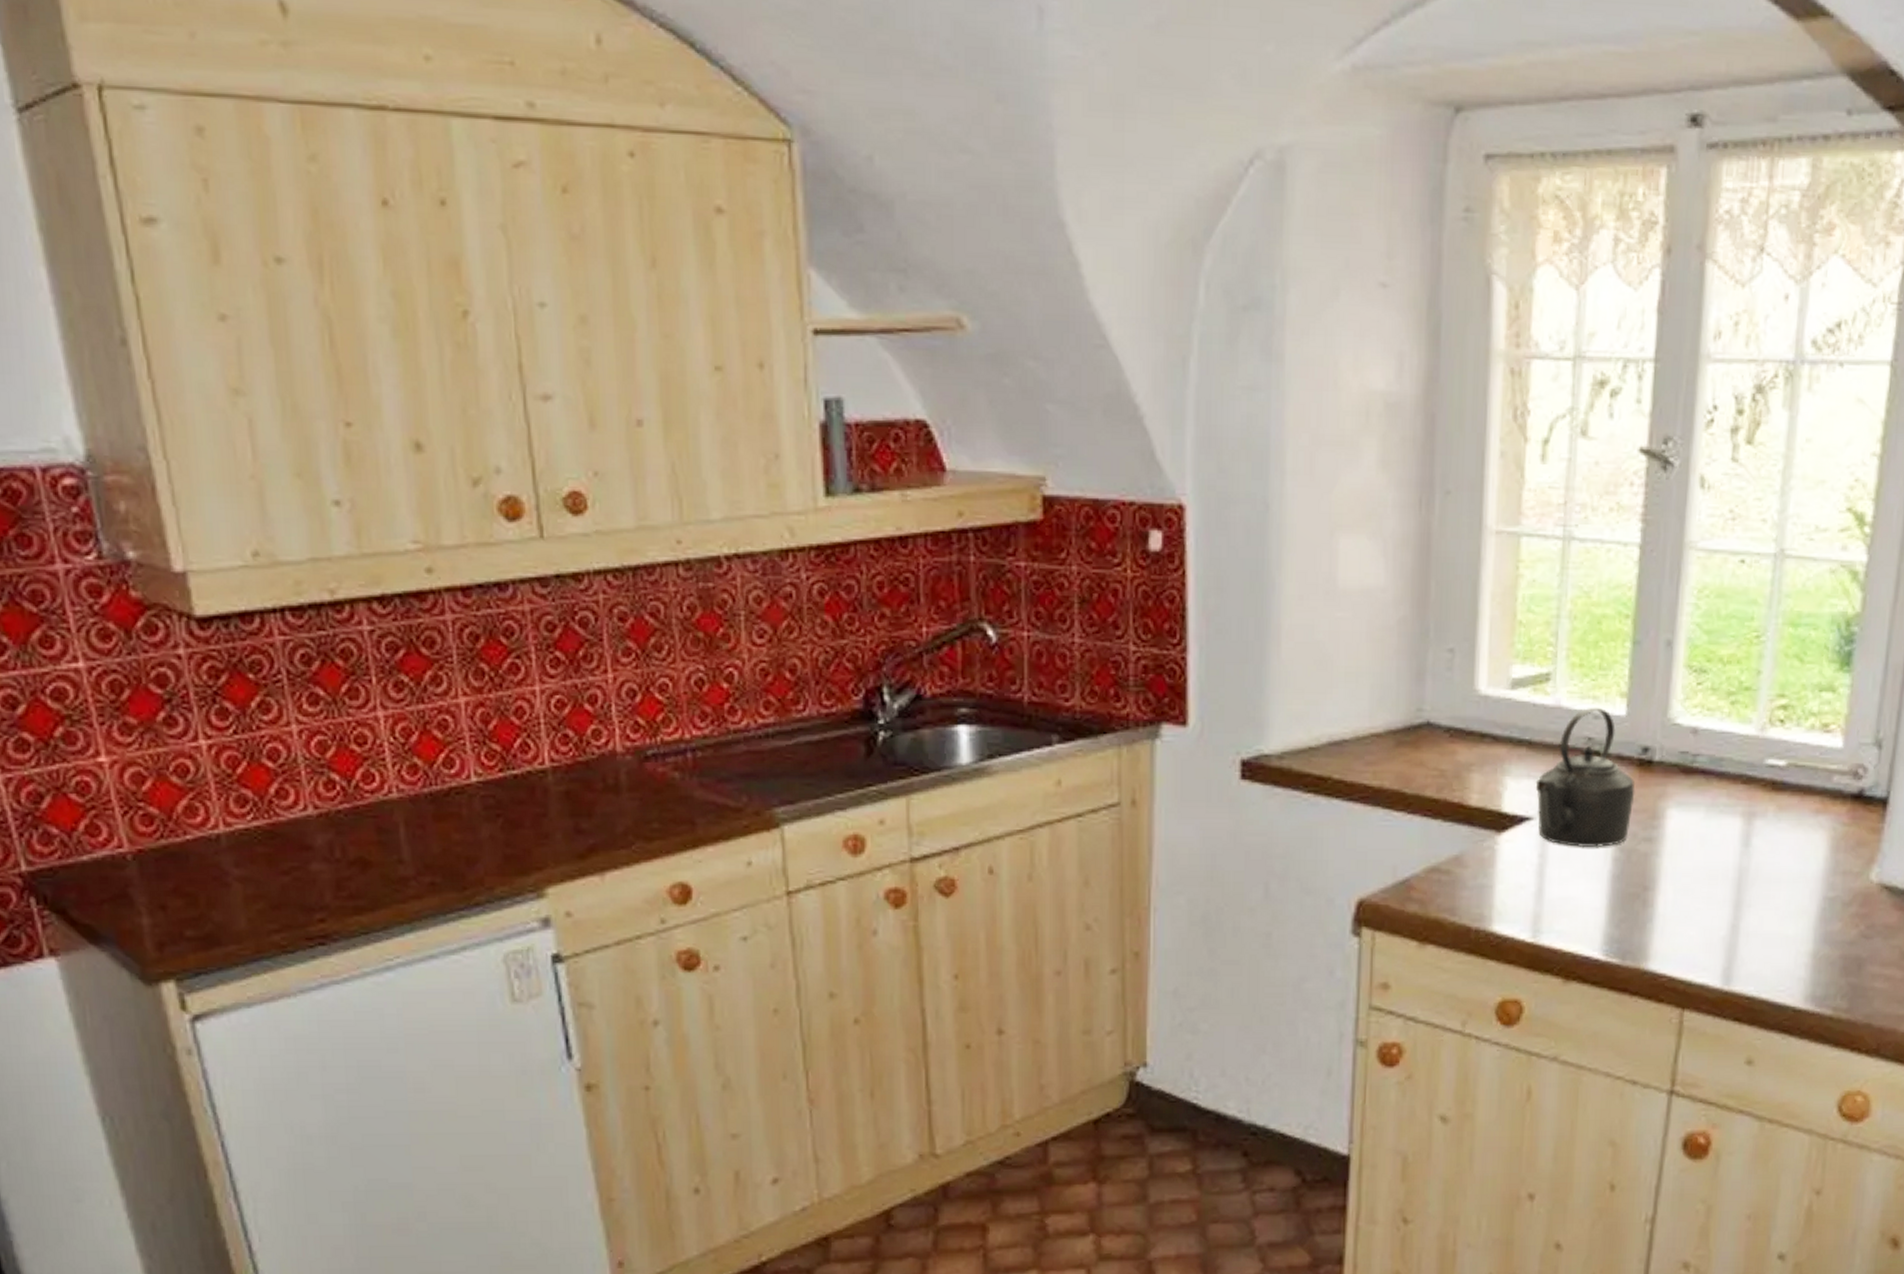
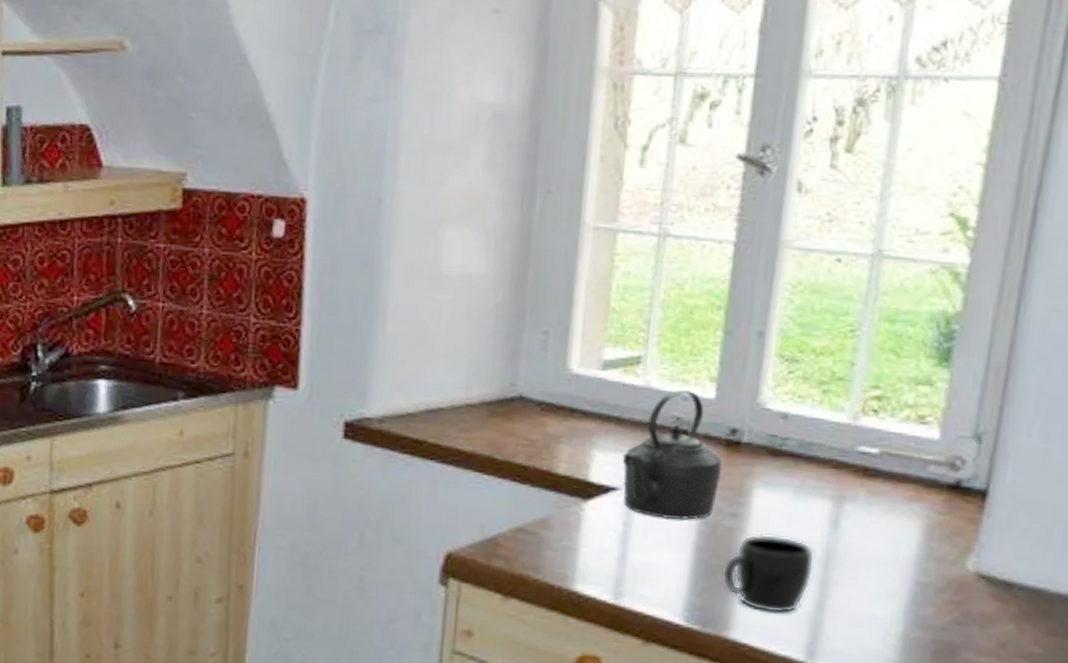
mug: none [1639,857,1728,940] -> present [722,534,815,614]

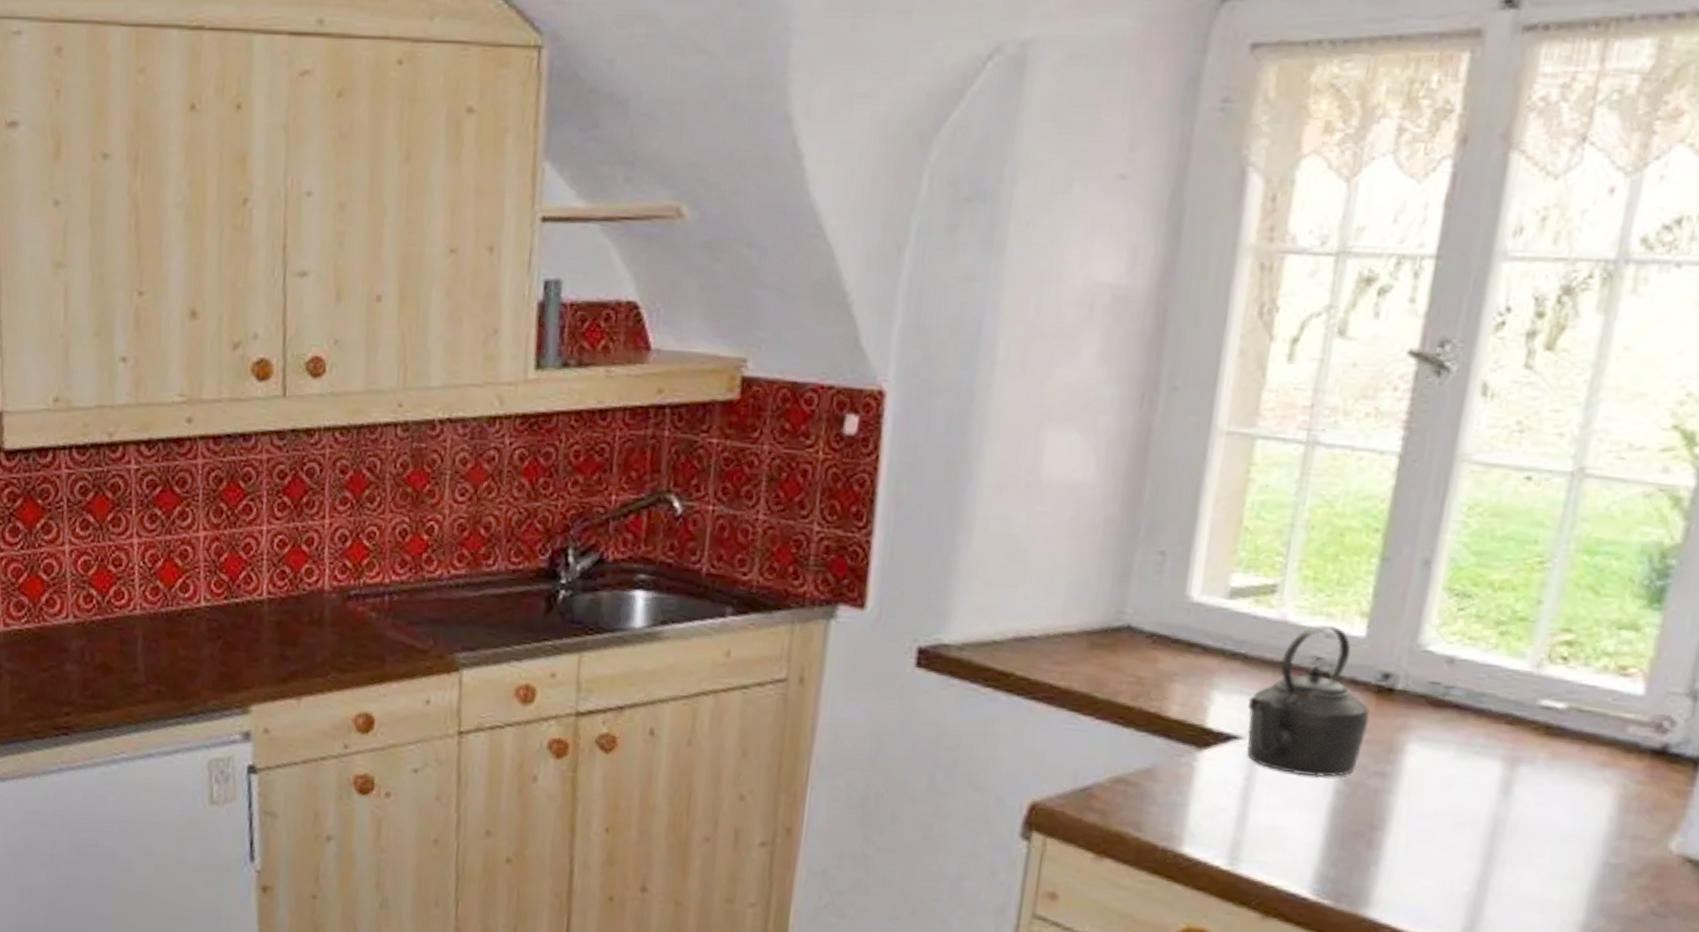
mug: present [722,534,815,614] -> none [1362,797,1479,892]

